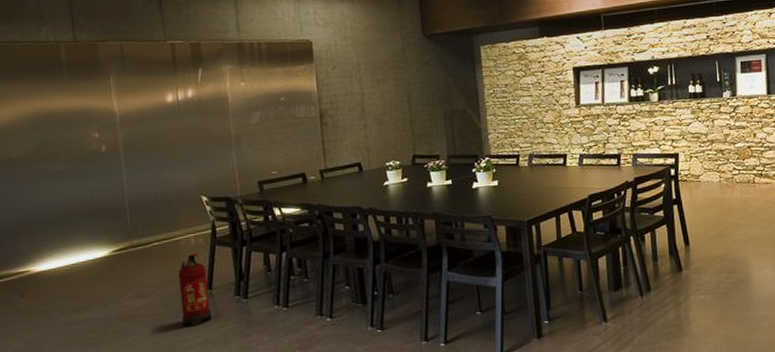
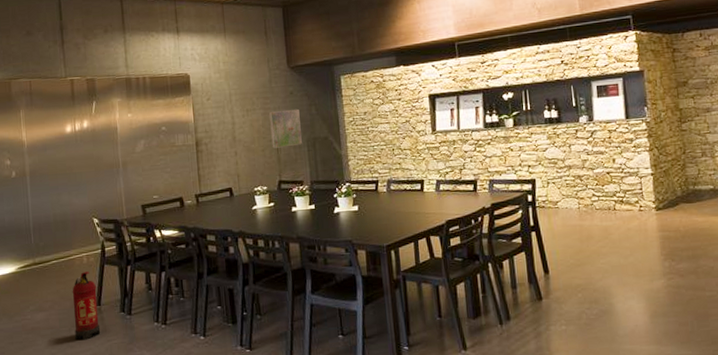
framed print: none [402,81,438,121] -> present [269,109,302,148]

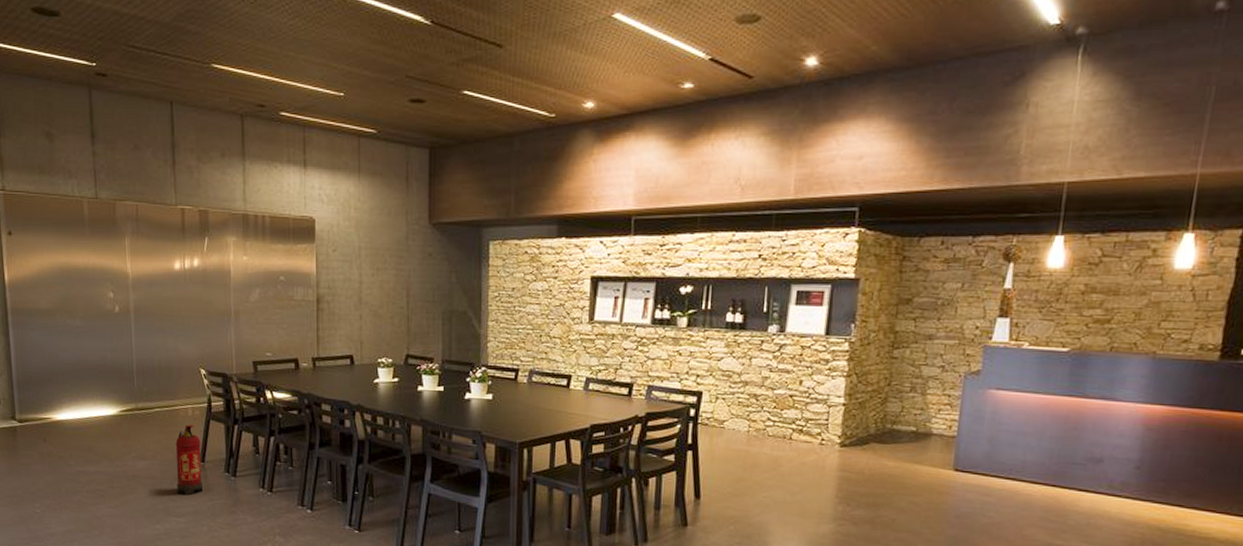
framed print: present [269,109,302,148] -> none [402,274,437,317]

